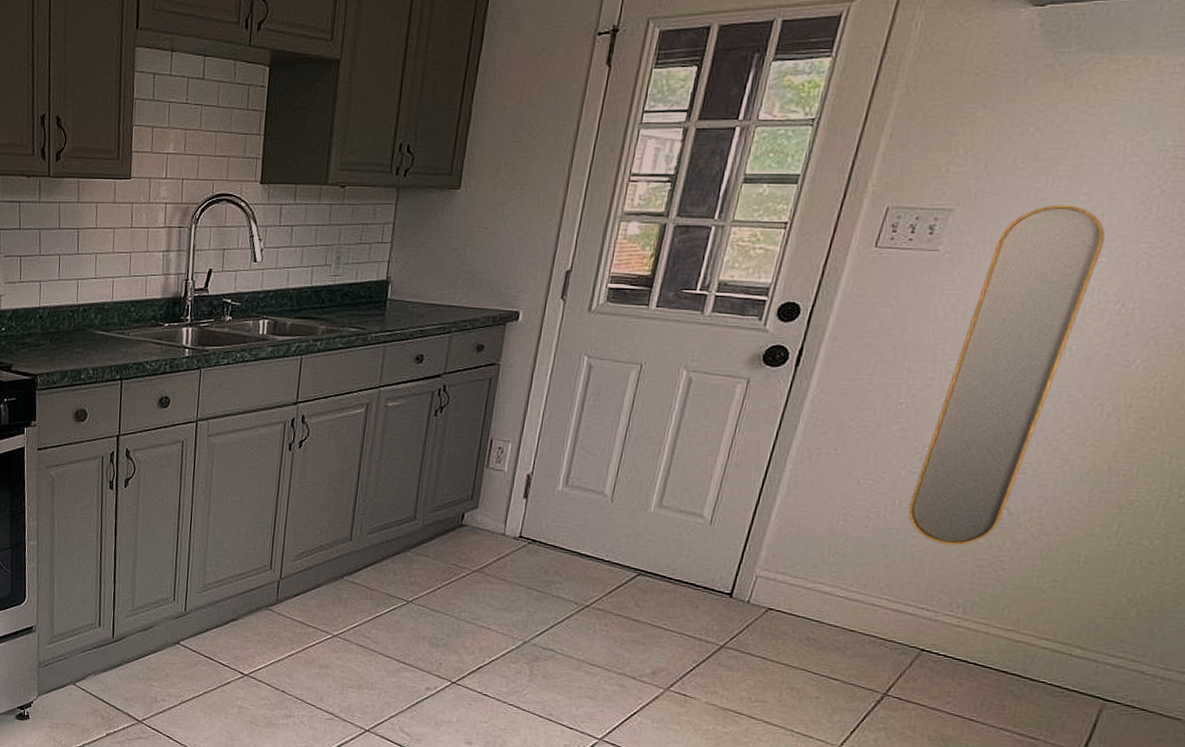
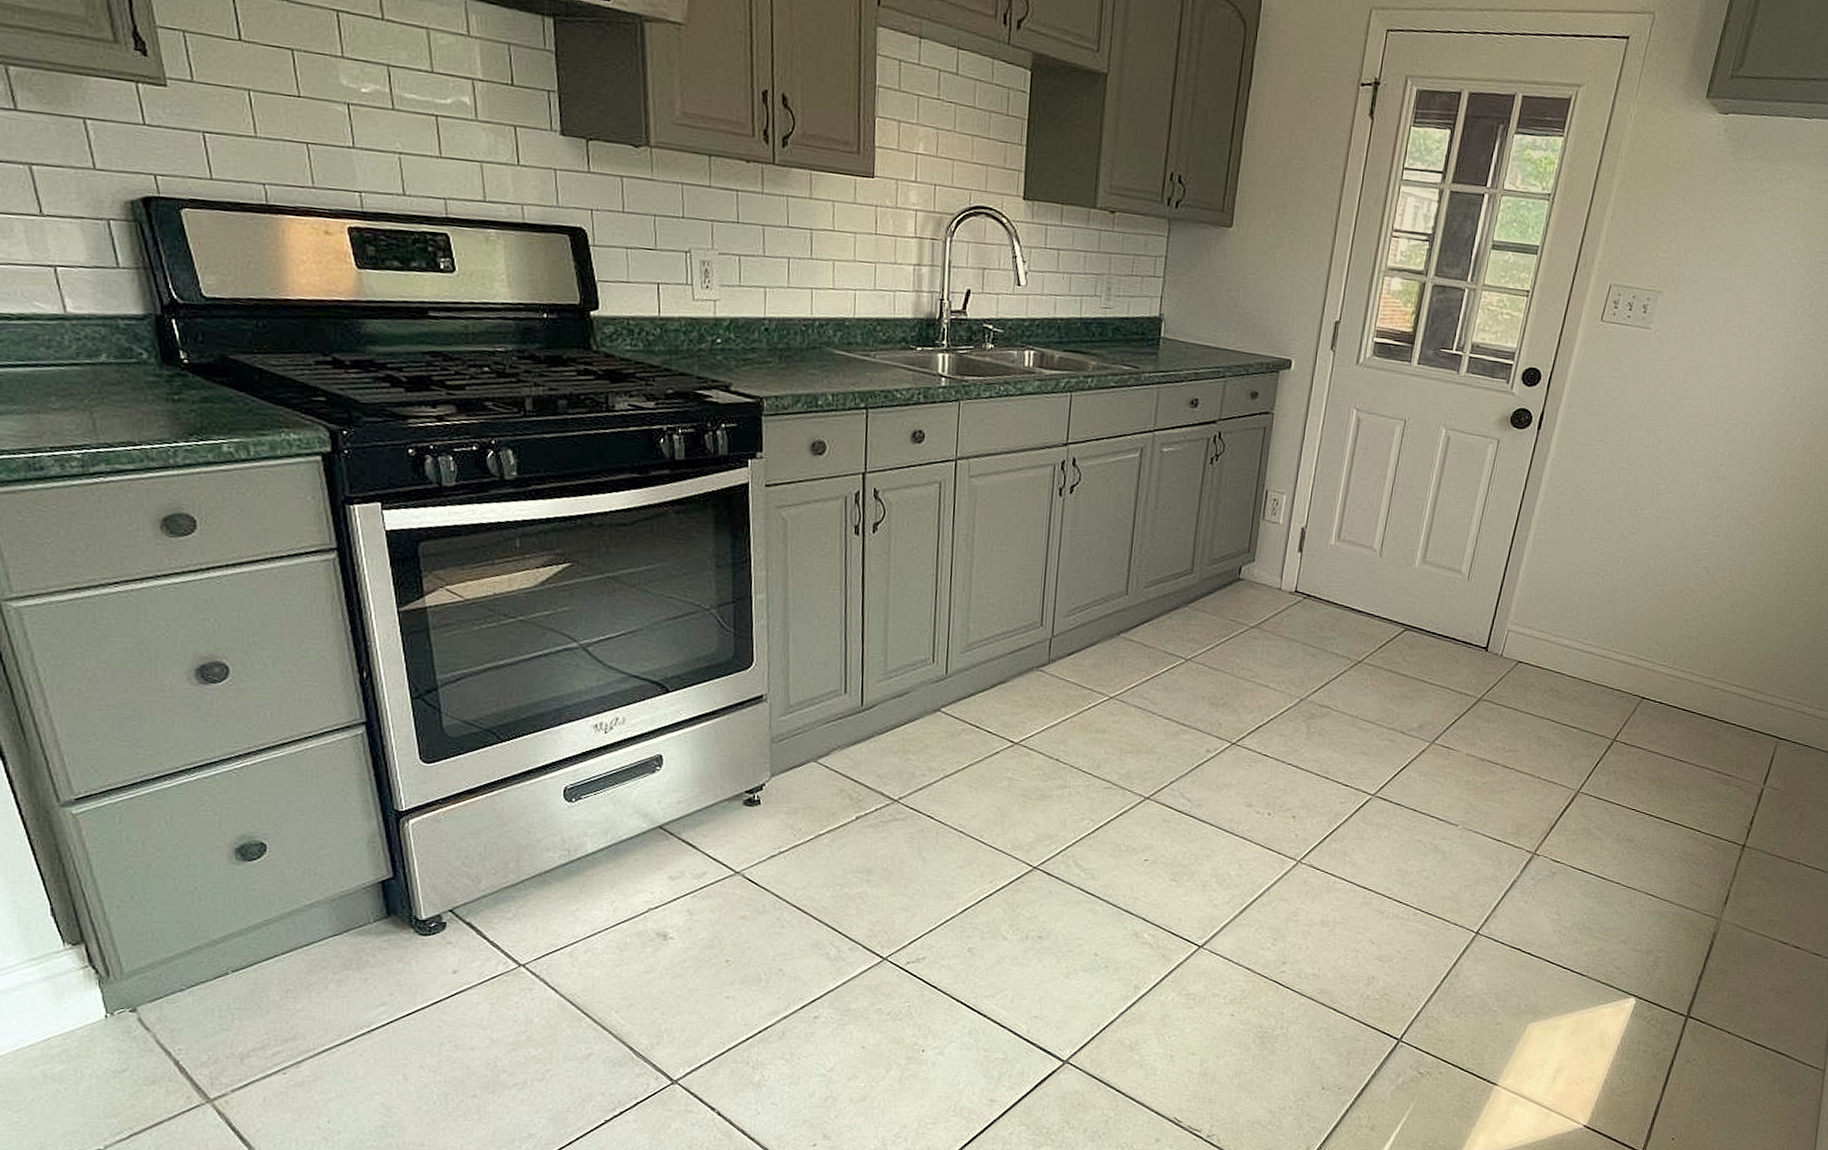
home mirror: present [907,204,1106,546] -> none [1629,295,1774,602]

